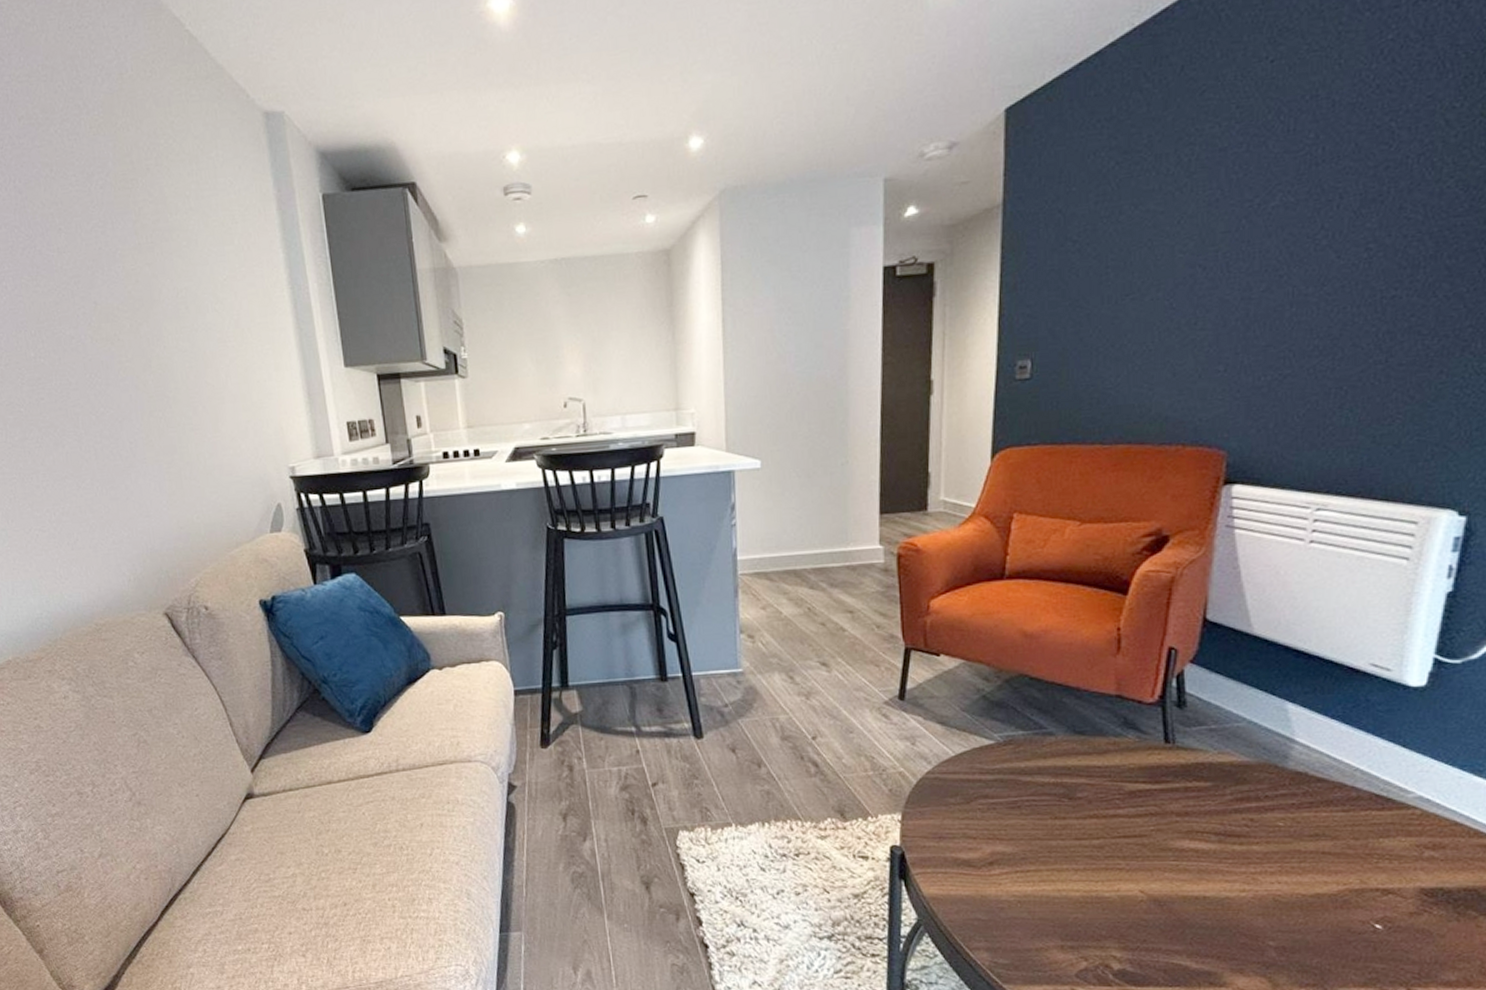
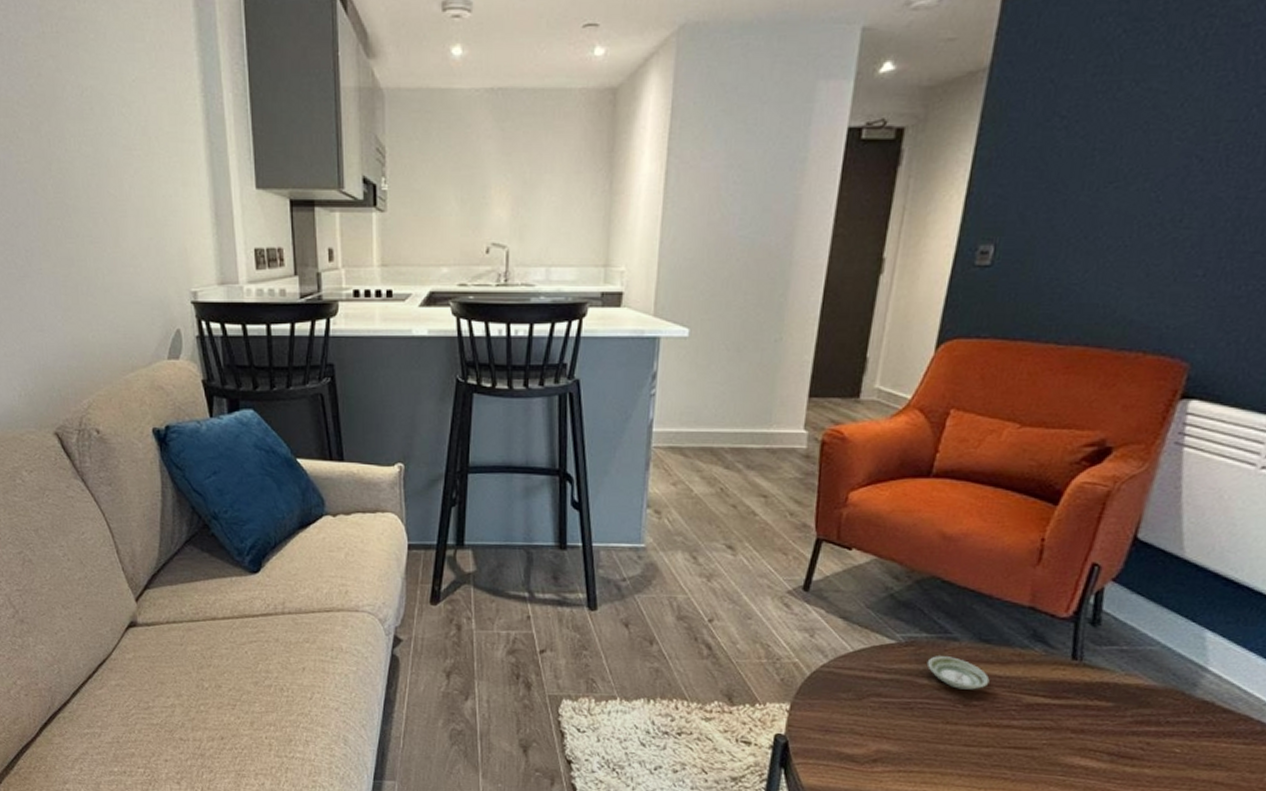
saucer: none [1027,751,1090,783] -> present [926,656,990,690]

